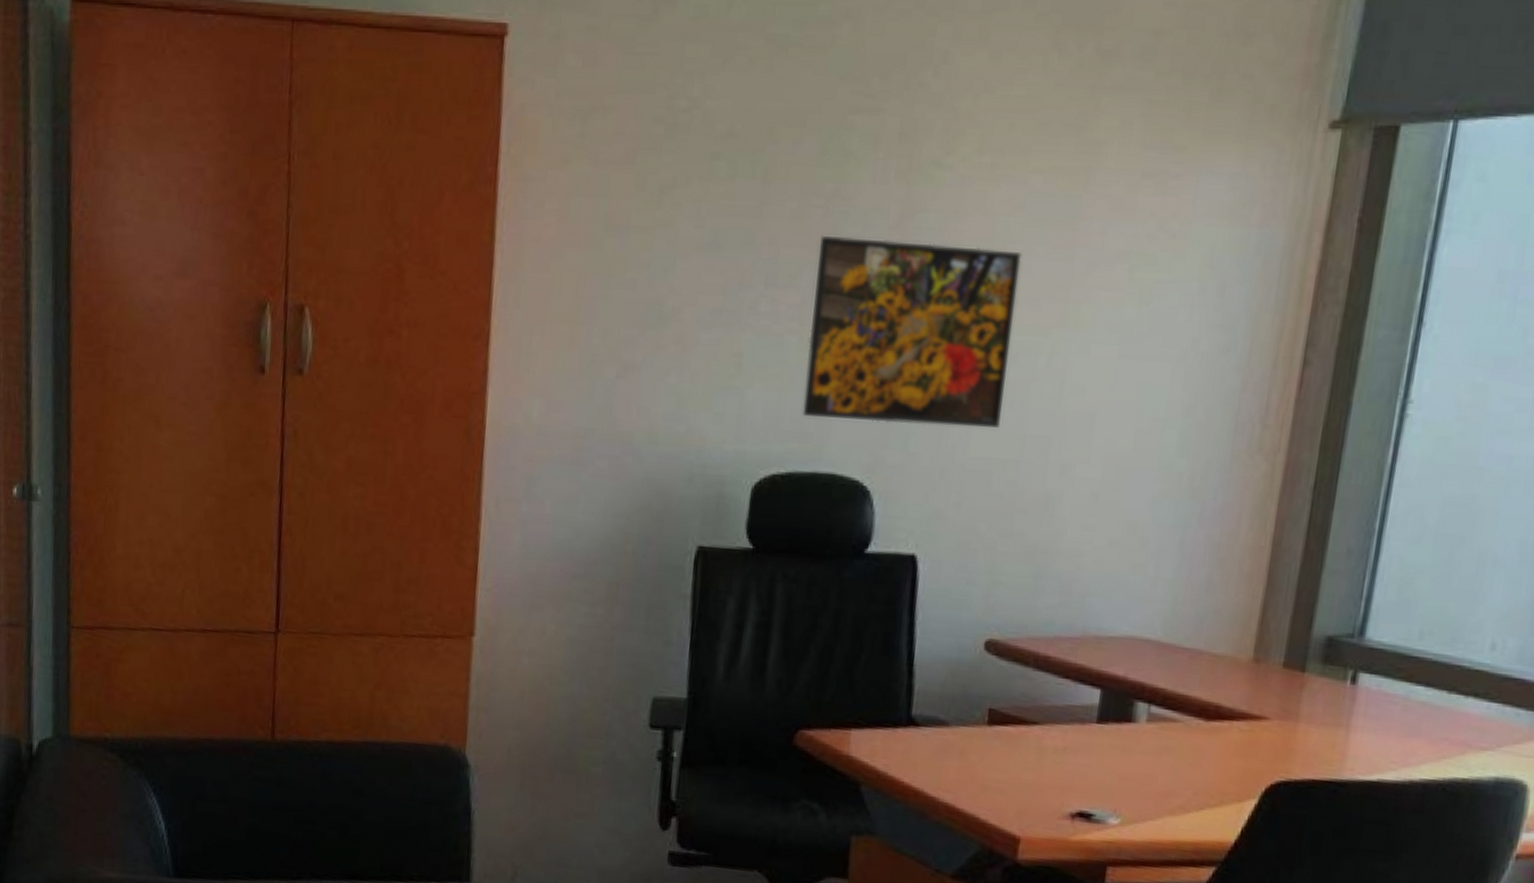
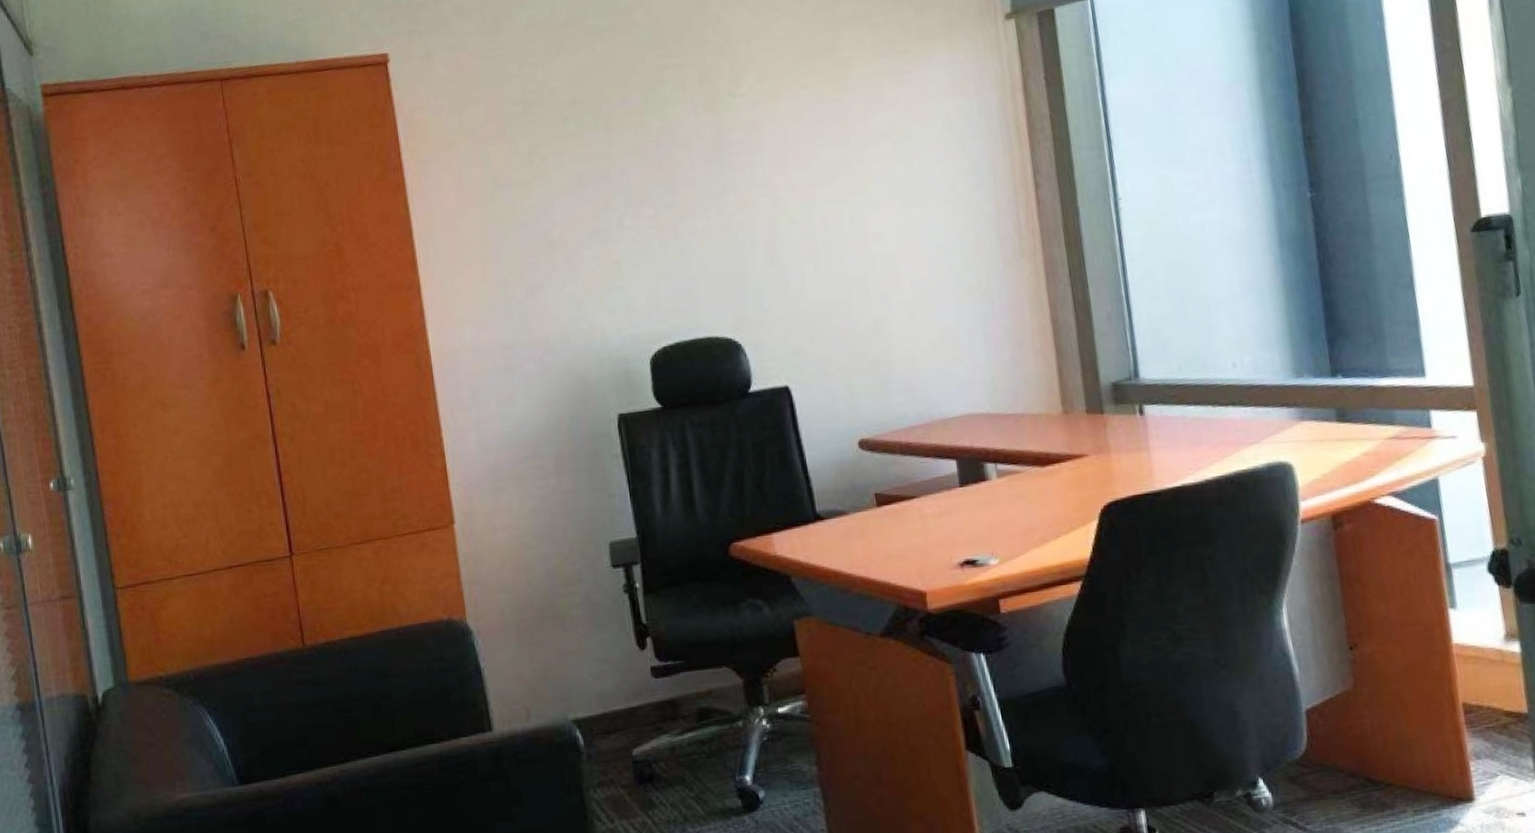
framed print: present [802,236,1022,429] -> none [658,146,826,297]

